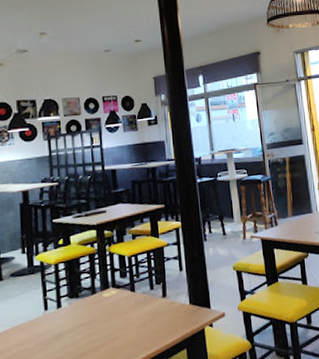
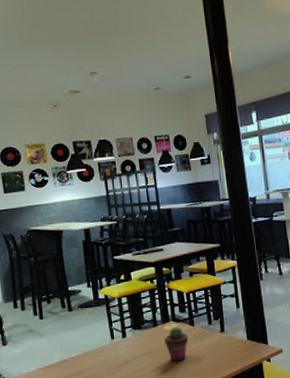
potted succulent: none [103,294,129,333] -> present [164,327,189,362]

